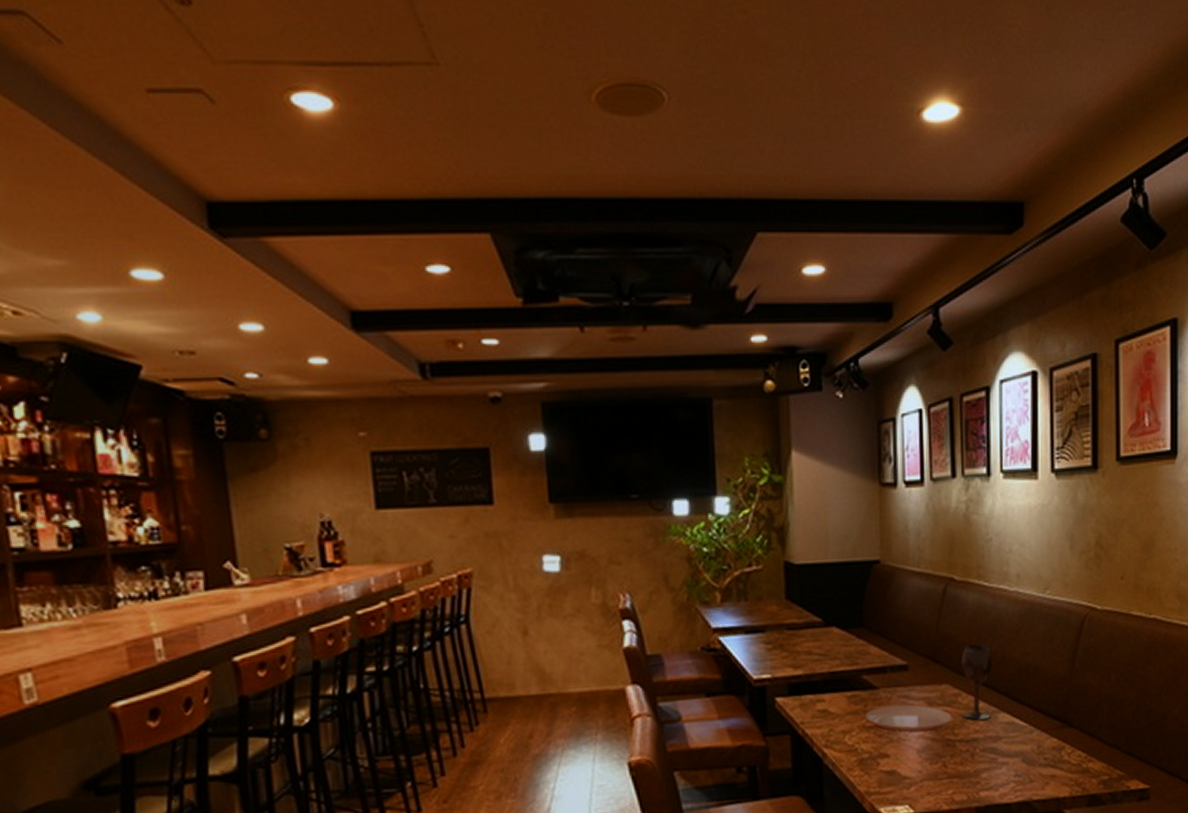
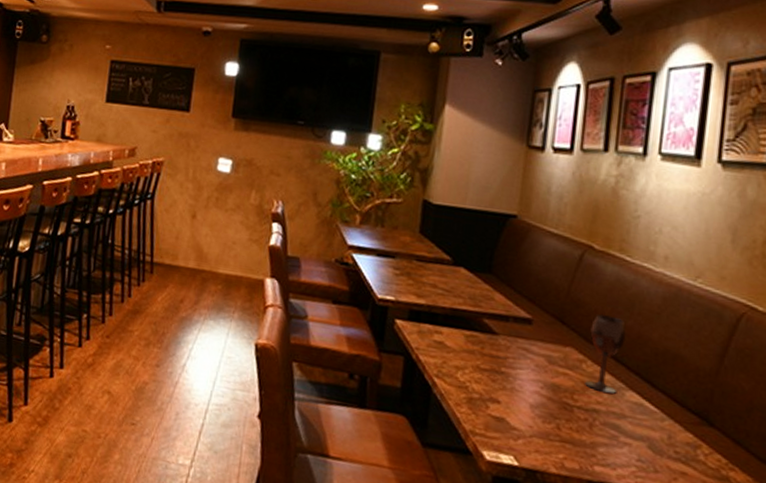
plate: present [865,705,952,732] -> none [481,352,573,390]

